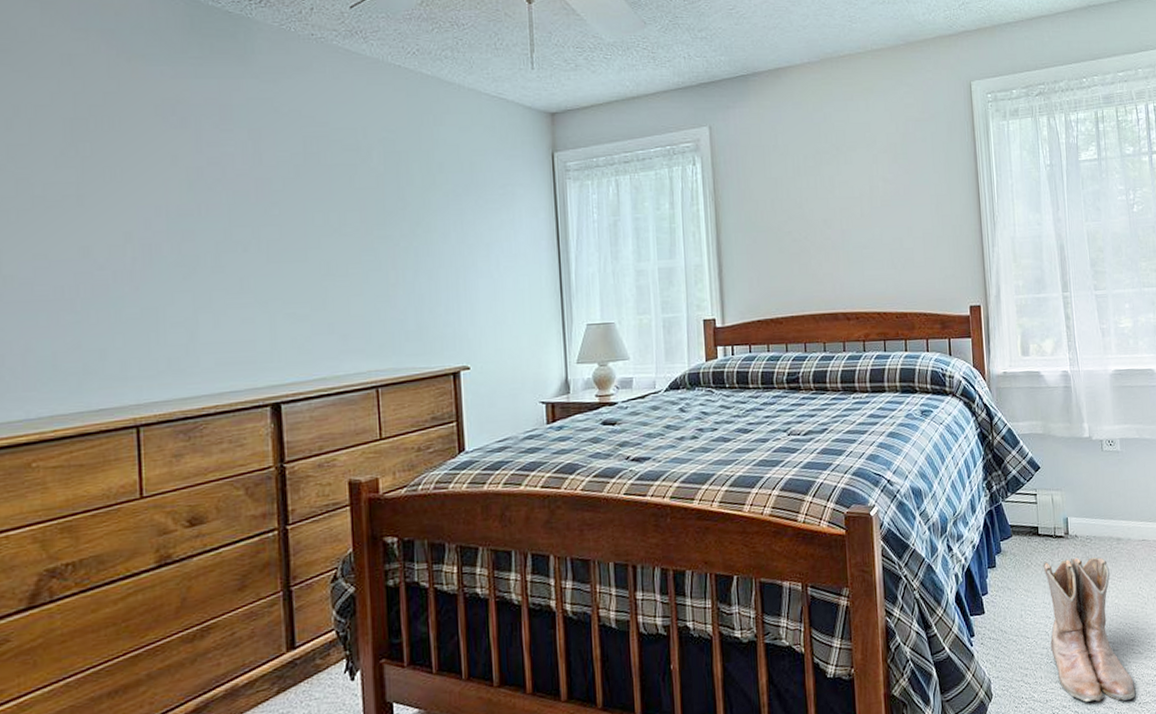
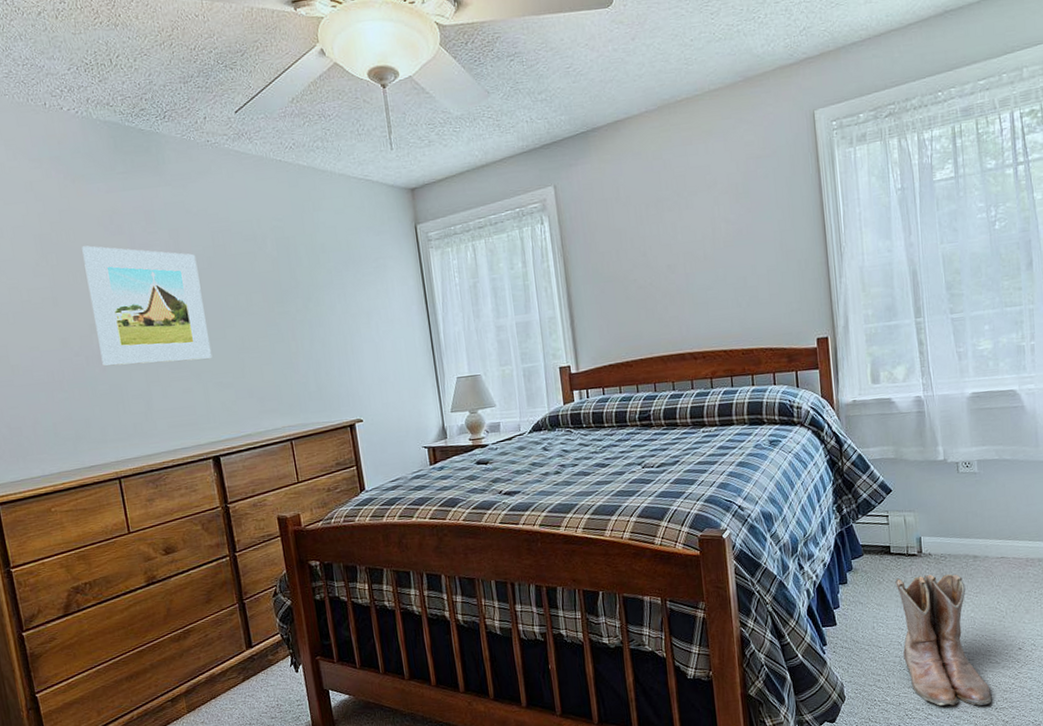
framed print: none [128,137,287,285] -> present [82,245,213,366]

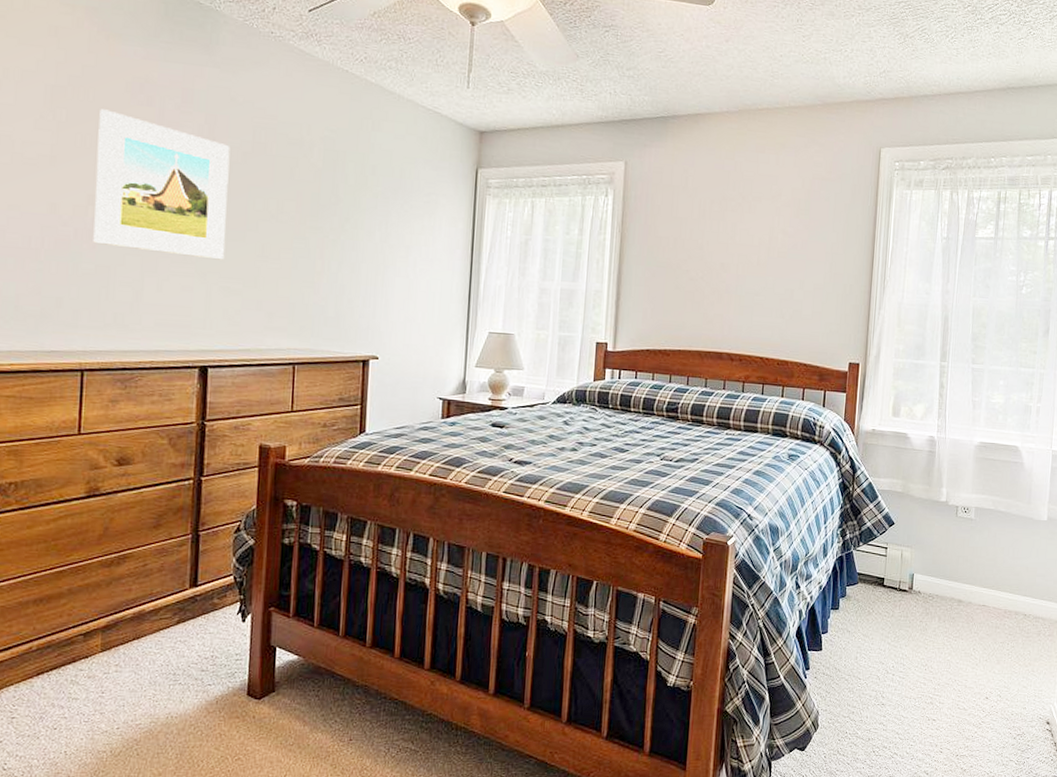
boots: present [894,573,992,707] -> none [880,612,955,750]

